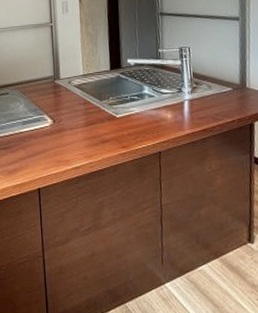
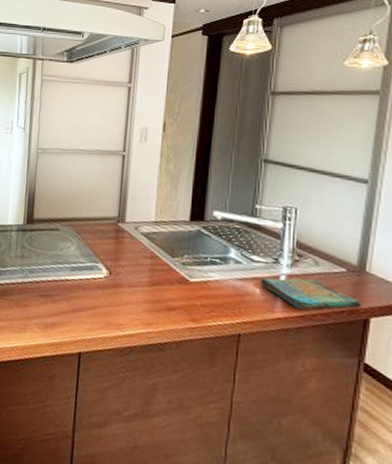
dish towel: none [169,99,246,125] -> present [259,277,361,310]

